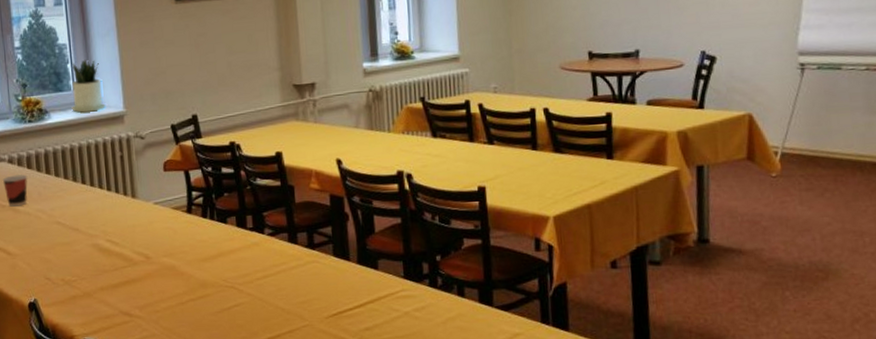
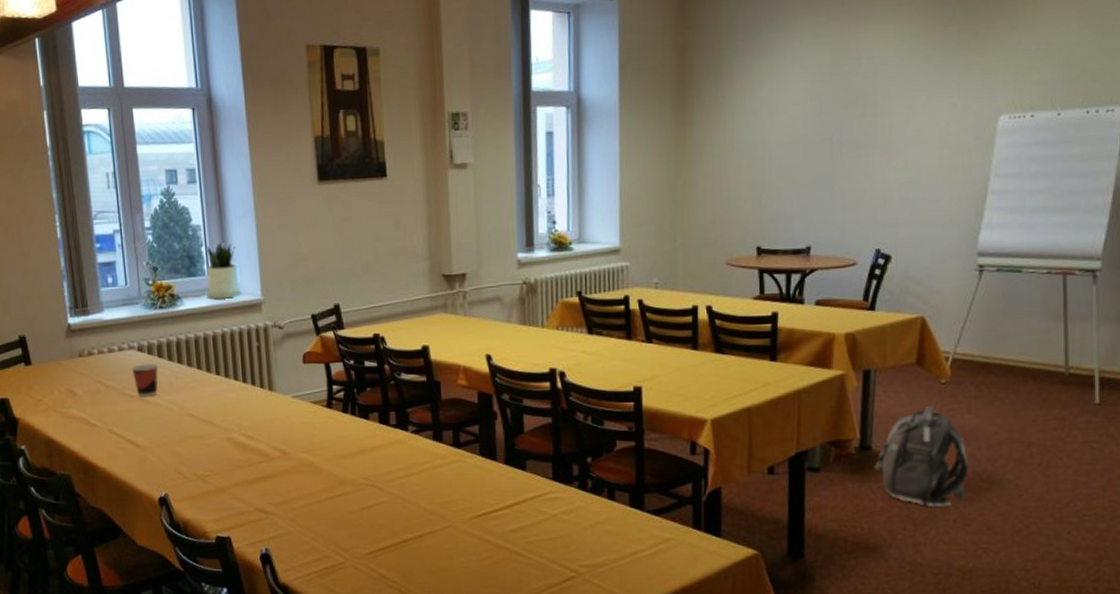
backpack: none [712,198,805,298] -> present [873,405,969,508]

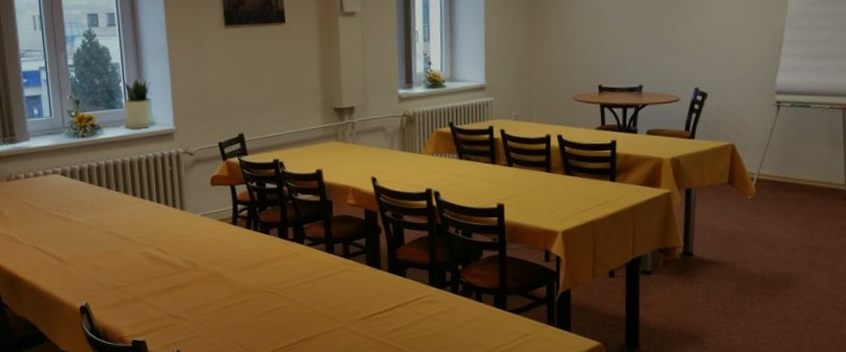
cup: present [131,363,159,397] -> none [55,186,81,217]
backpack: present [873,405,969,508] -> none [695,217,771,303]

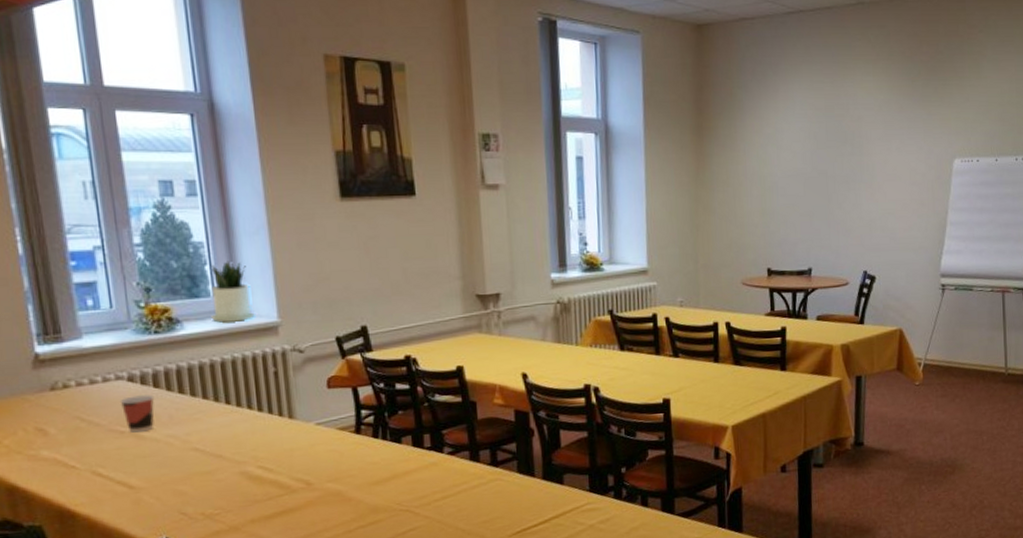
cup: none [55,186,81,217] -> present [119,394,155,433]

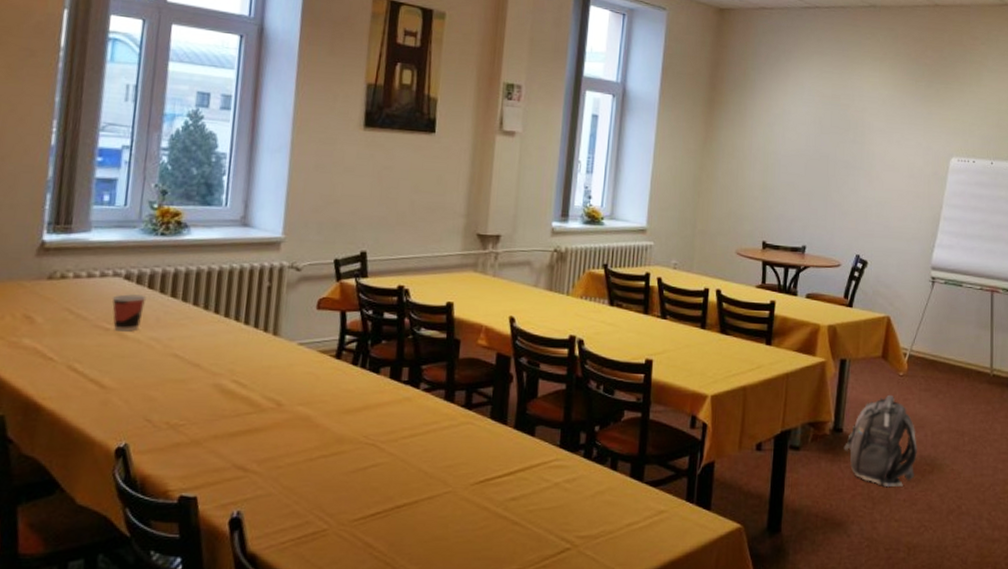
planter: present [211,261,255,323] -> none [218,174,262,233]
backpack: none [866,404,938,492] -> present [843,394,917,488]

